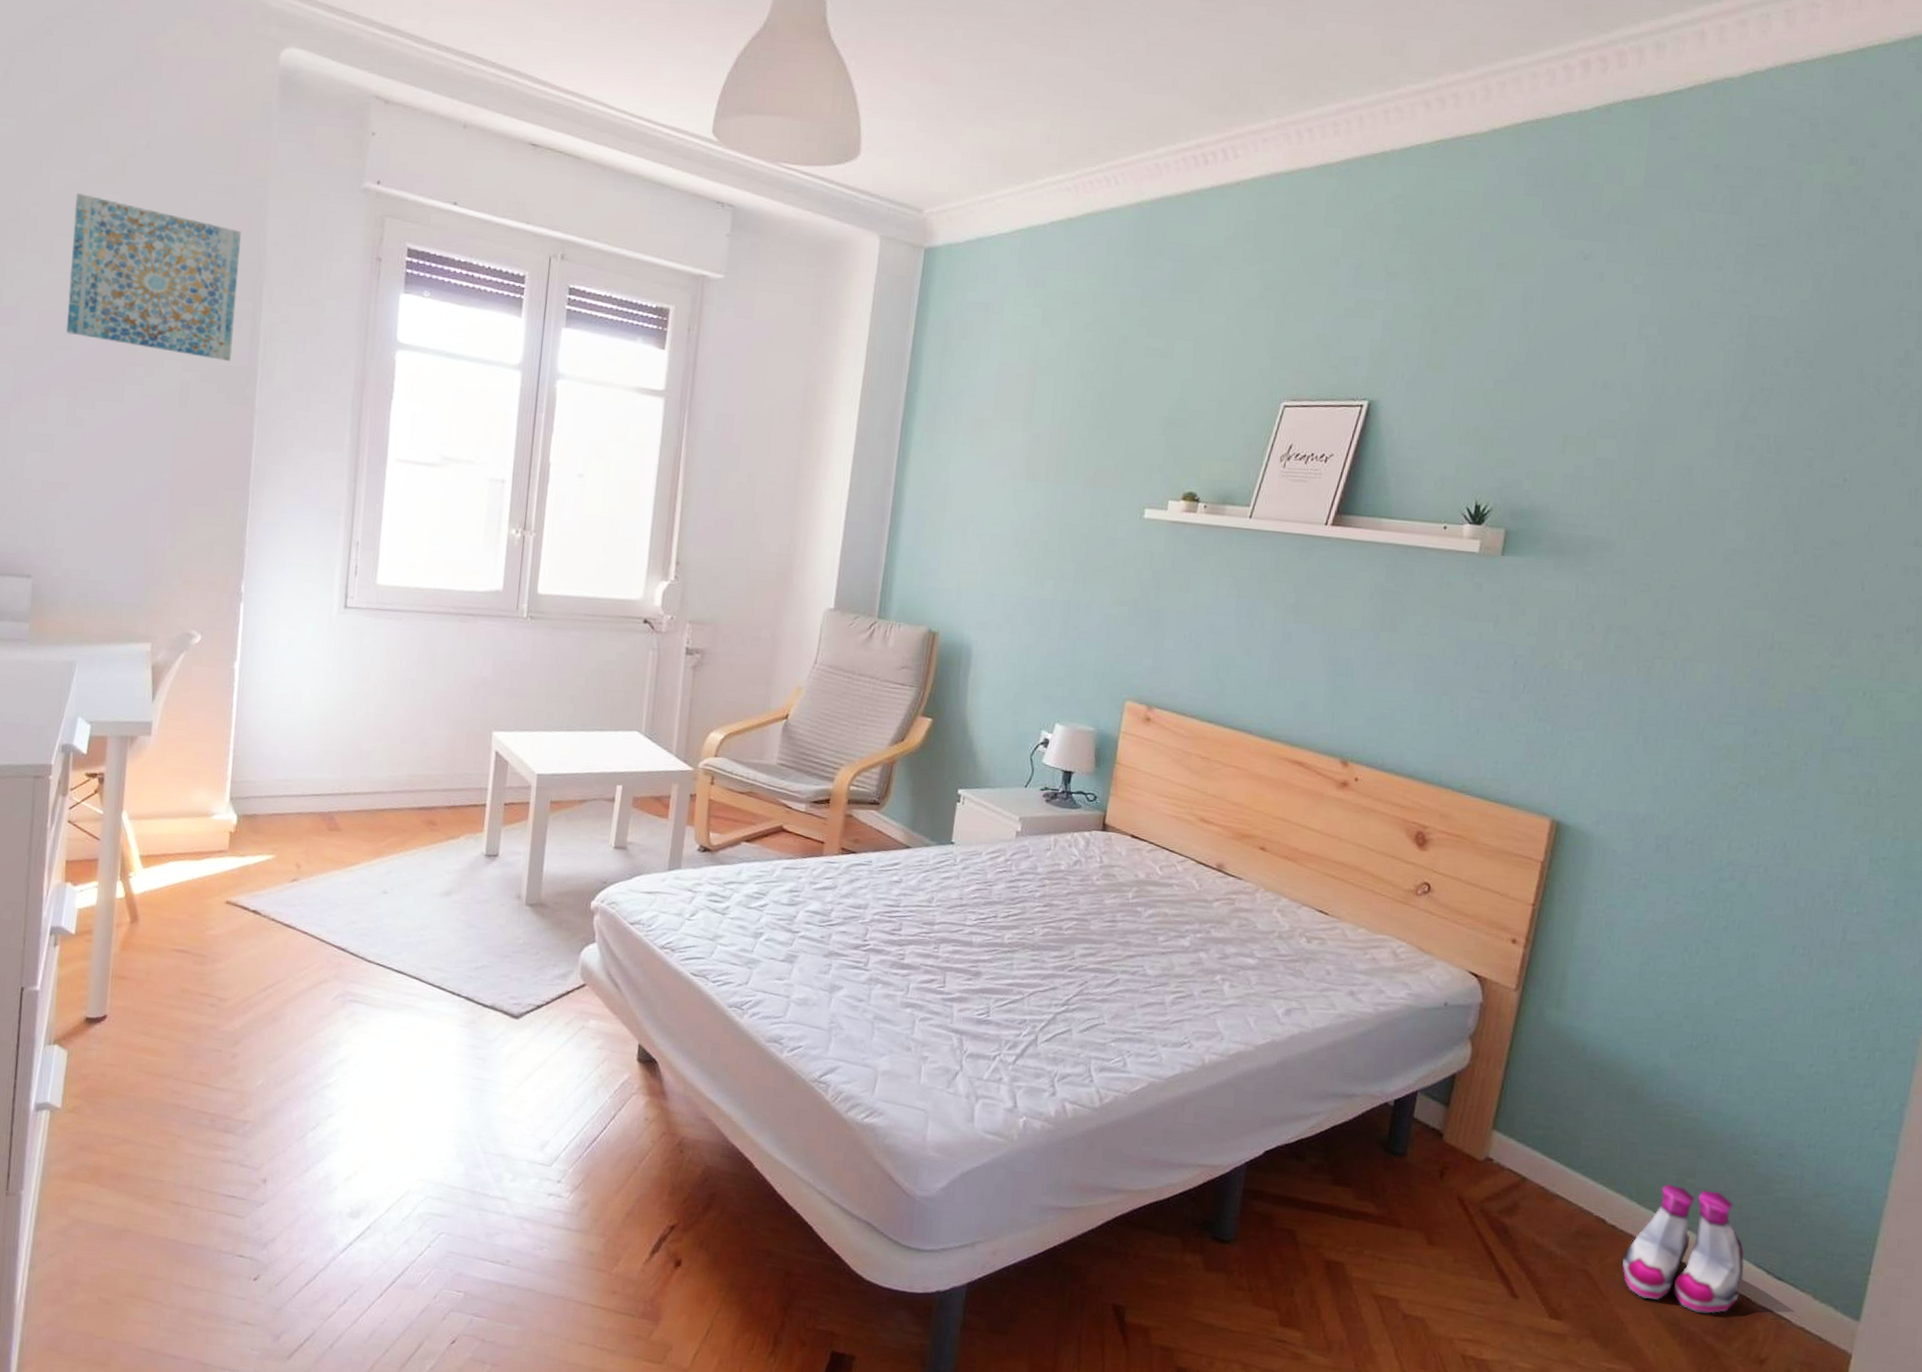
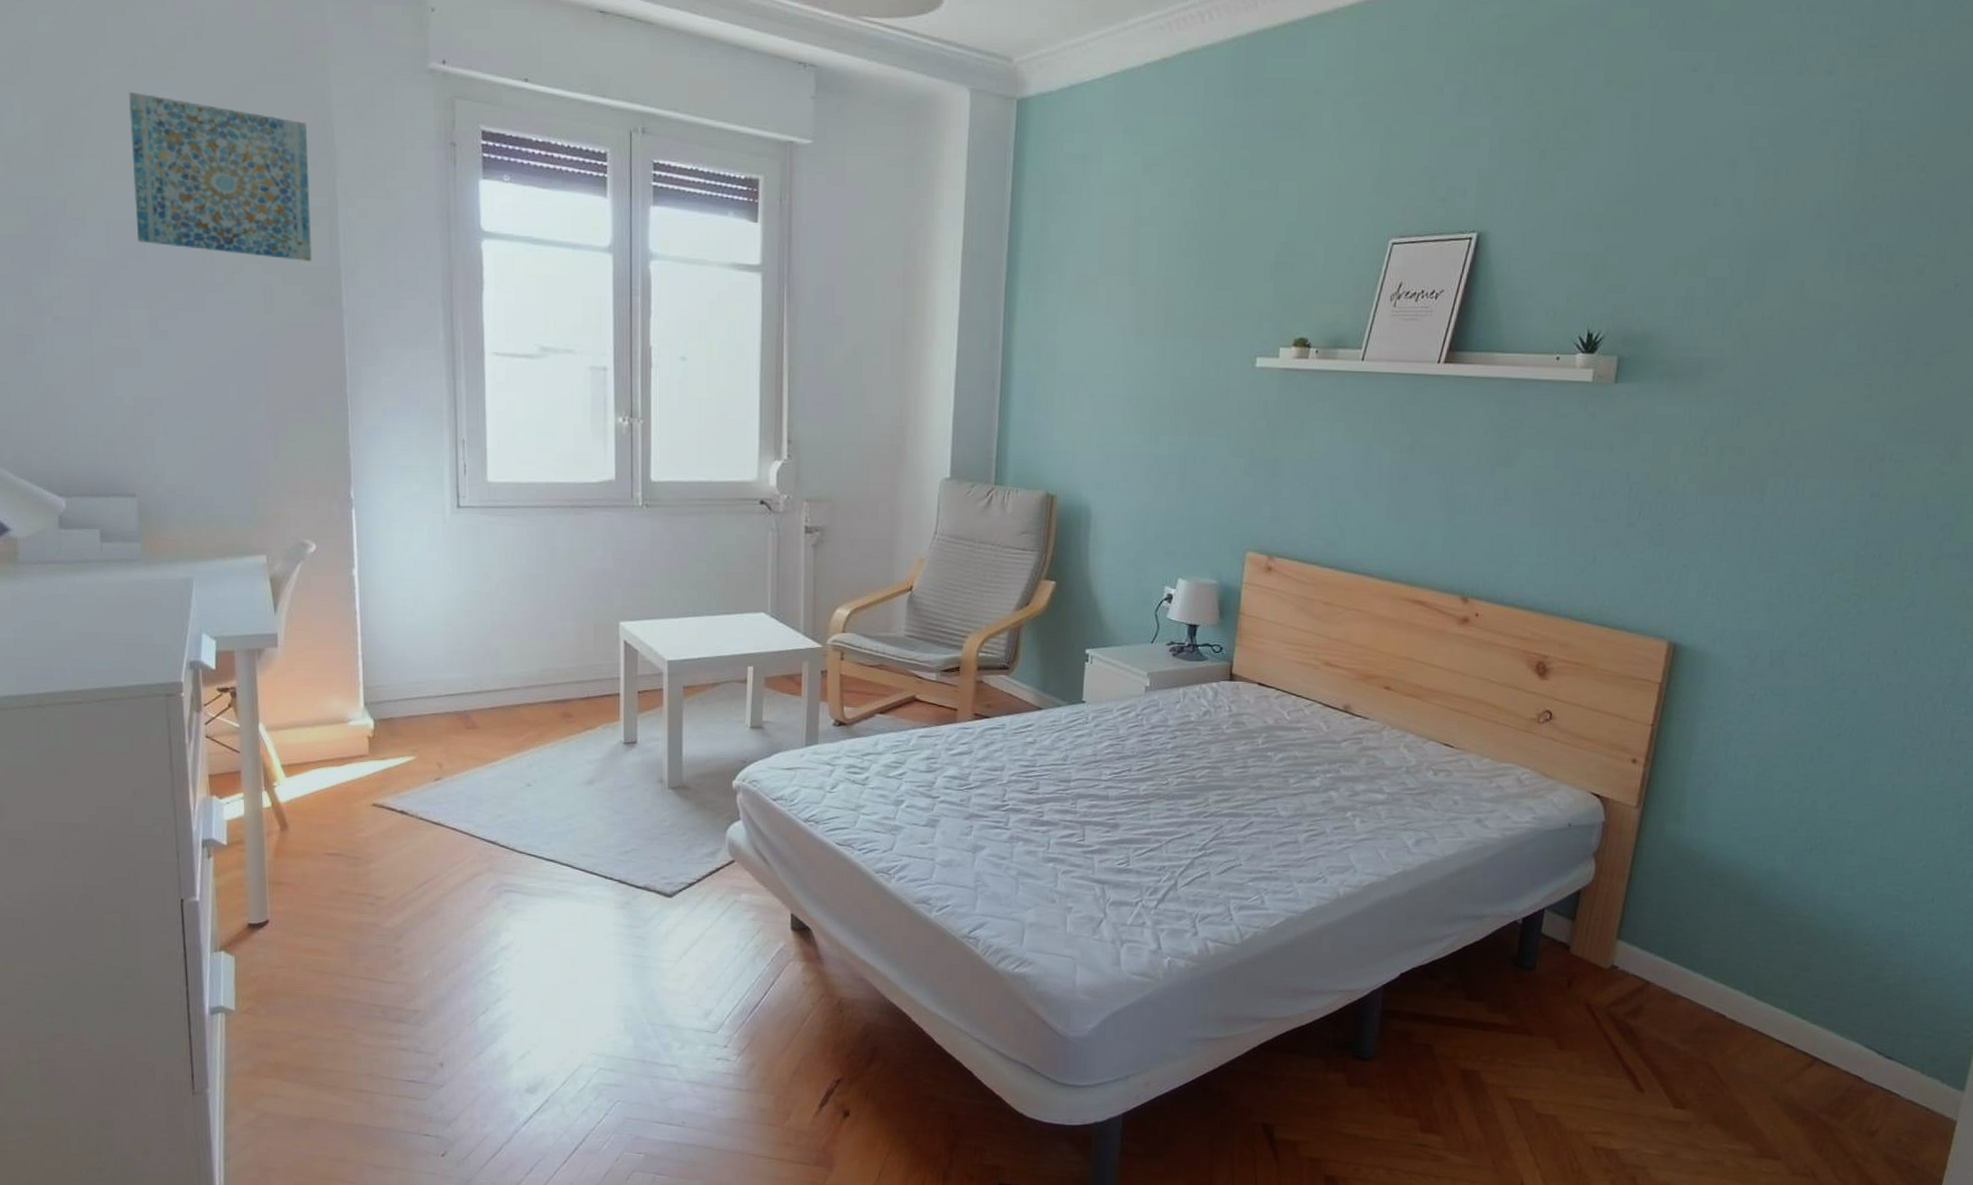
boots: present [1621,1183,1745,1314] -> none [1741,978,1857,1094]

